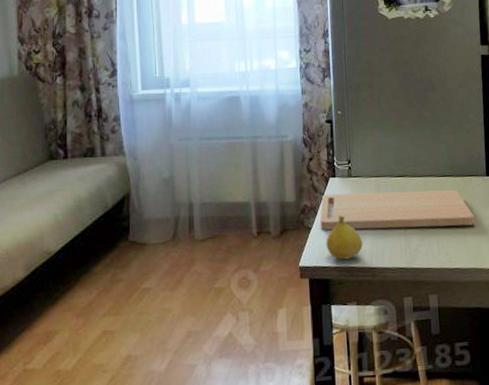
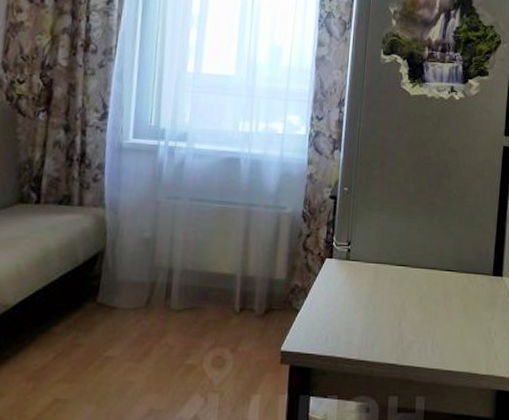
cutting board: present [320,189,475,230] -> none [309,275,475,326]
fruit: present [326,215,363,260] -> none [313,300,353,349]

